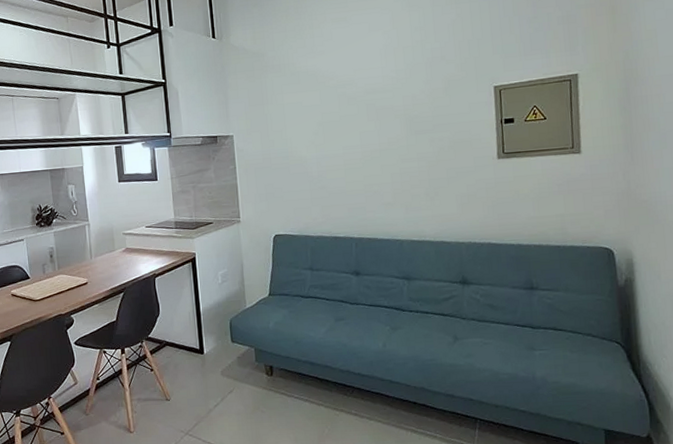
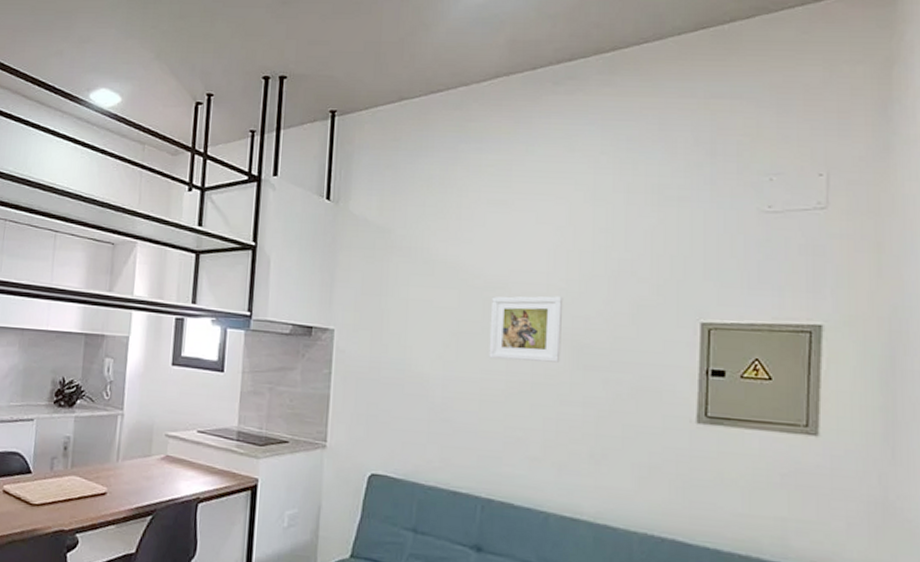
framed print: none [344,83,398,138] -> present [489,296,564,363]

